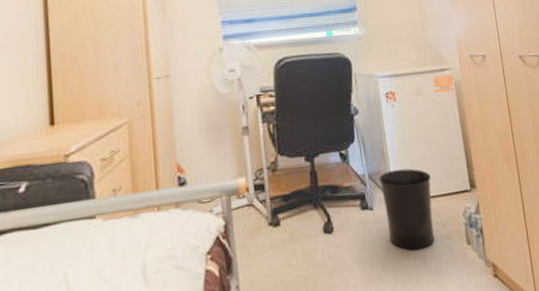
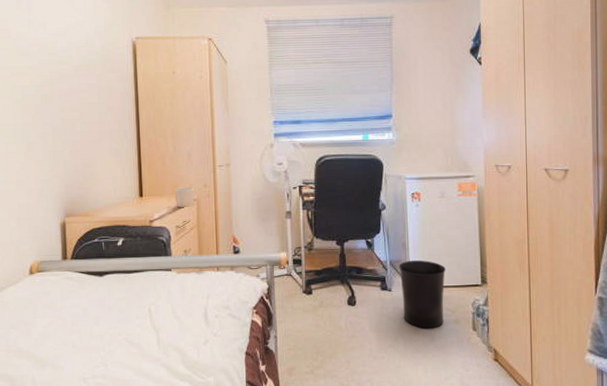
mug: none [97,107,126,135] -> present [174,187,195,208]

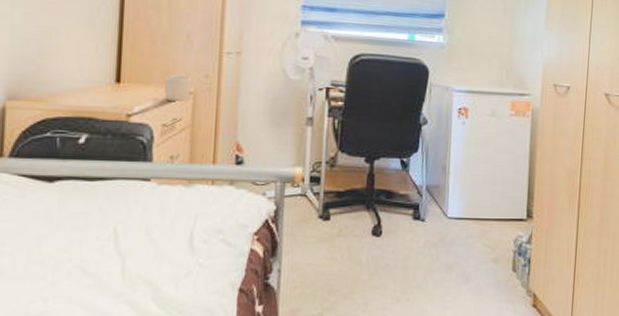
waste bin: present [399,259,446,328] -> none [436,186,489,267]

